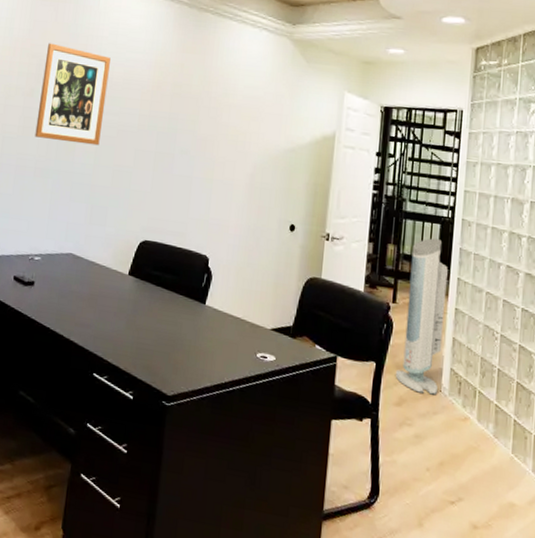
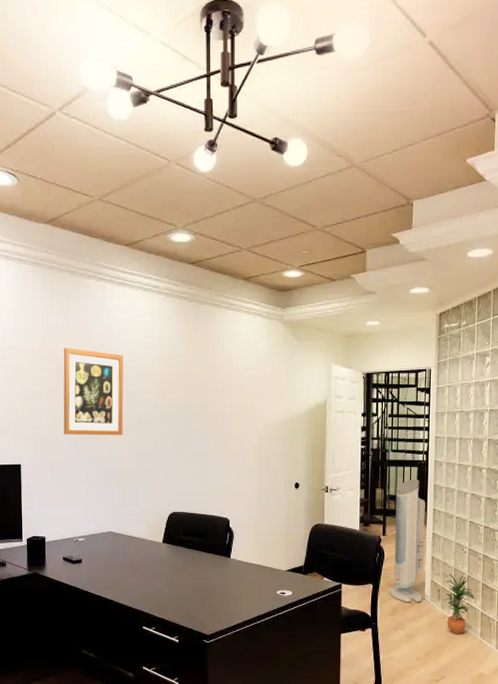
potted plant: none [467,363,508,445] -> present [445,574,476,635]

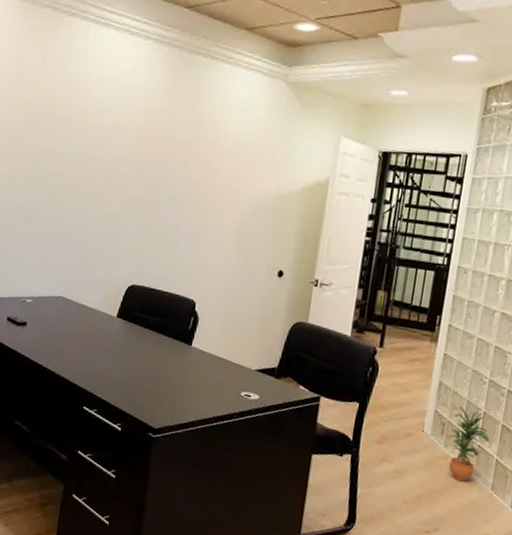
wall art: present [63,347,124,436] -> none [24,90,99,193]
air purifier: present [388,479,425,603] -> none [377,285,440,435]

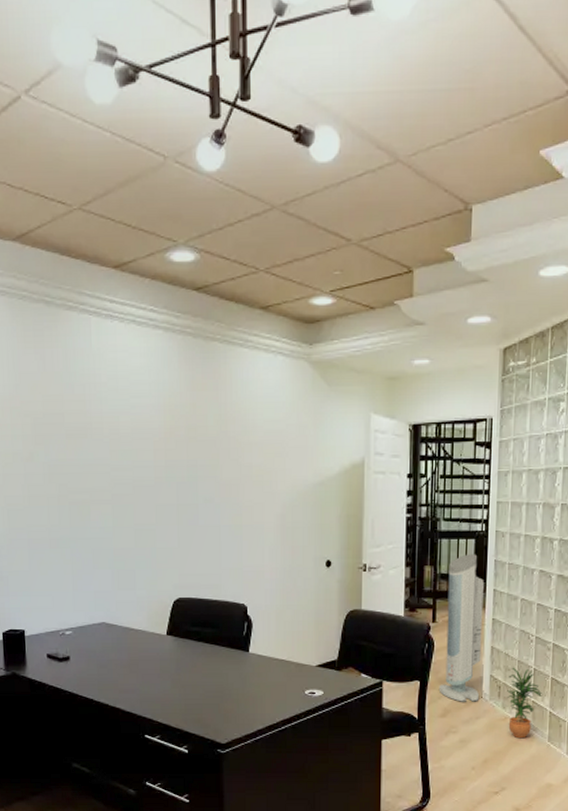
air purifier: none [377,285,440,435] -> present [438,554,484,702]

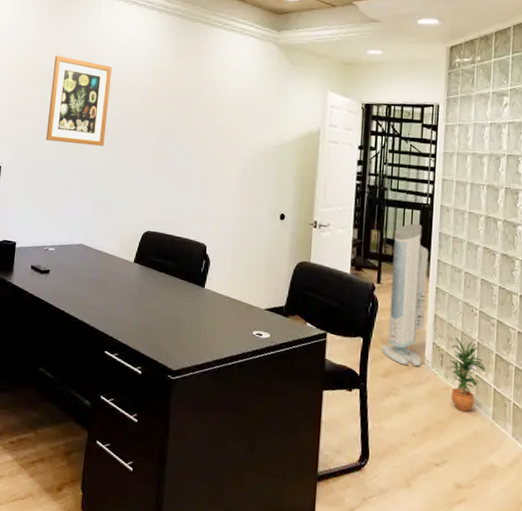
wall art: none [40,397,116,507] -> present [46,55,112,147]

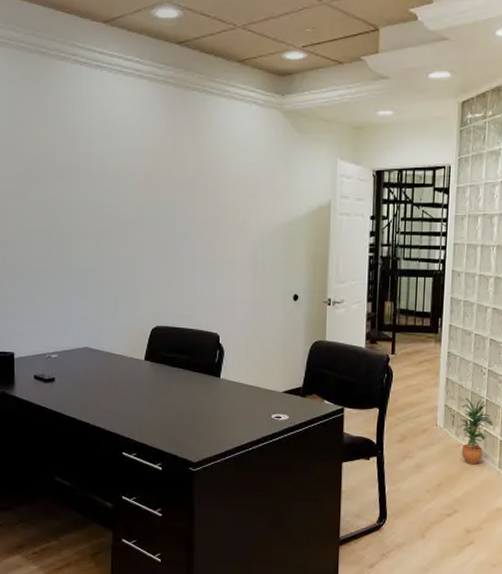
wall art: present [46,55,112,147] -> none [33,140,101,240]
air purifier: present [381,223,428,367] -> none [396,291,440,429]

